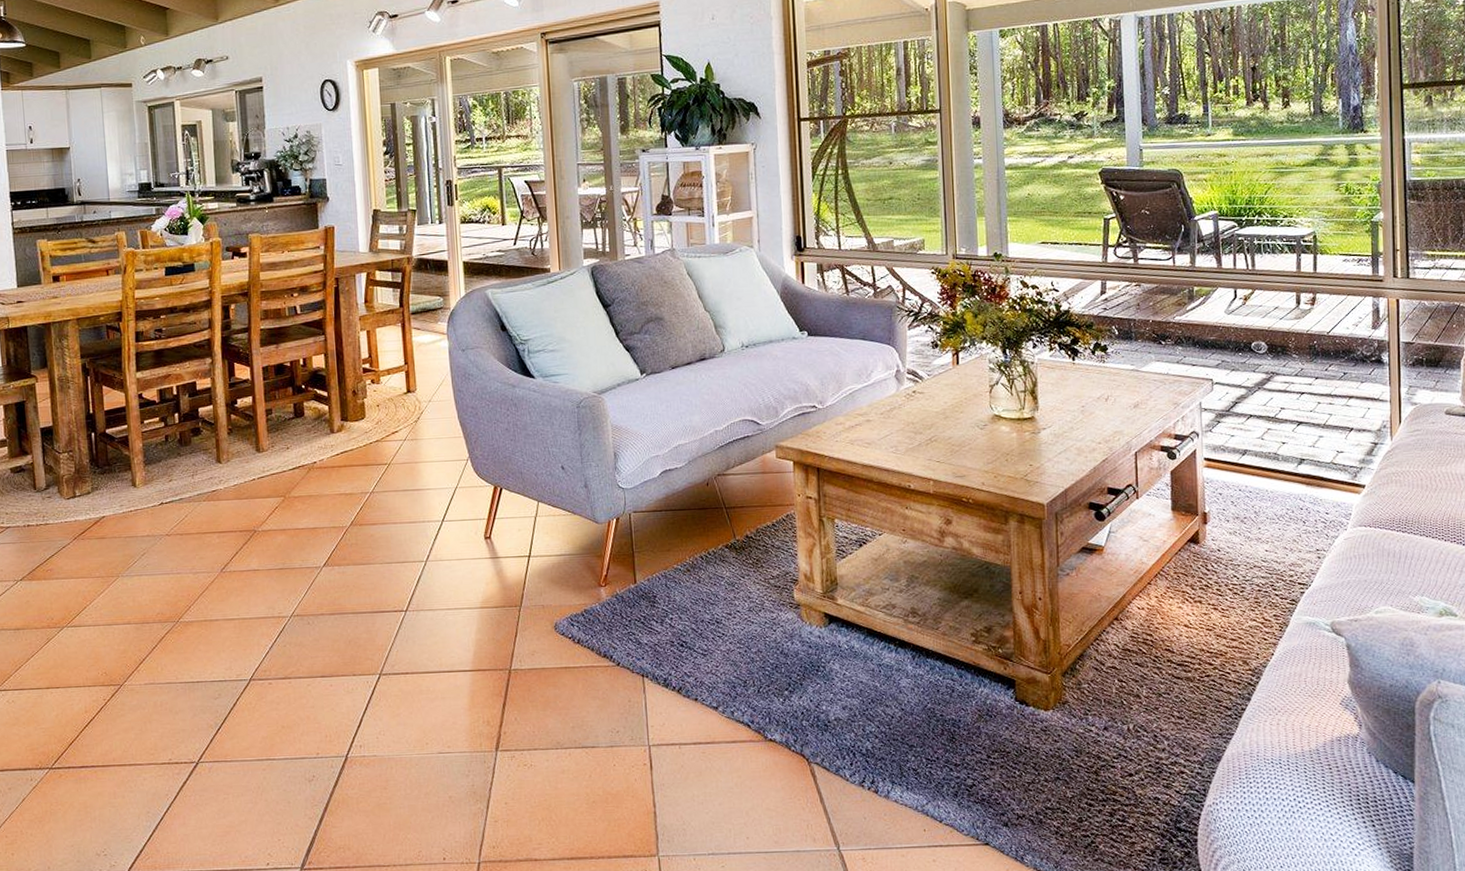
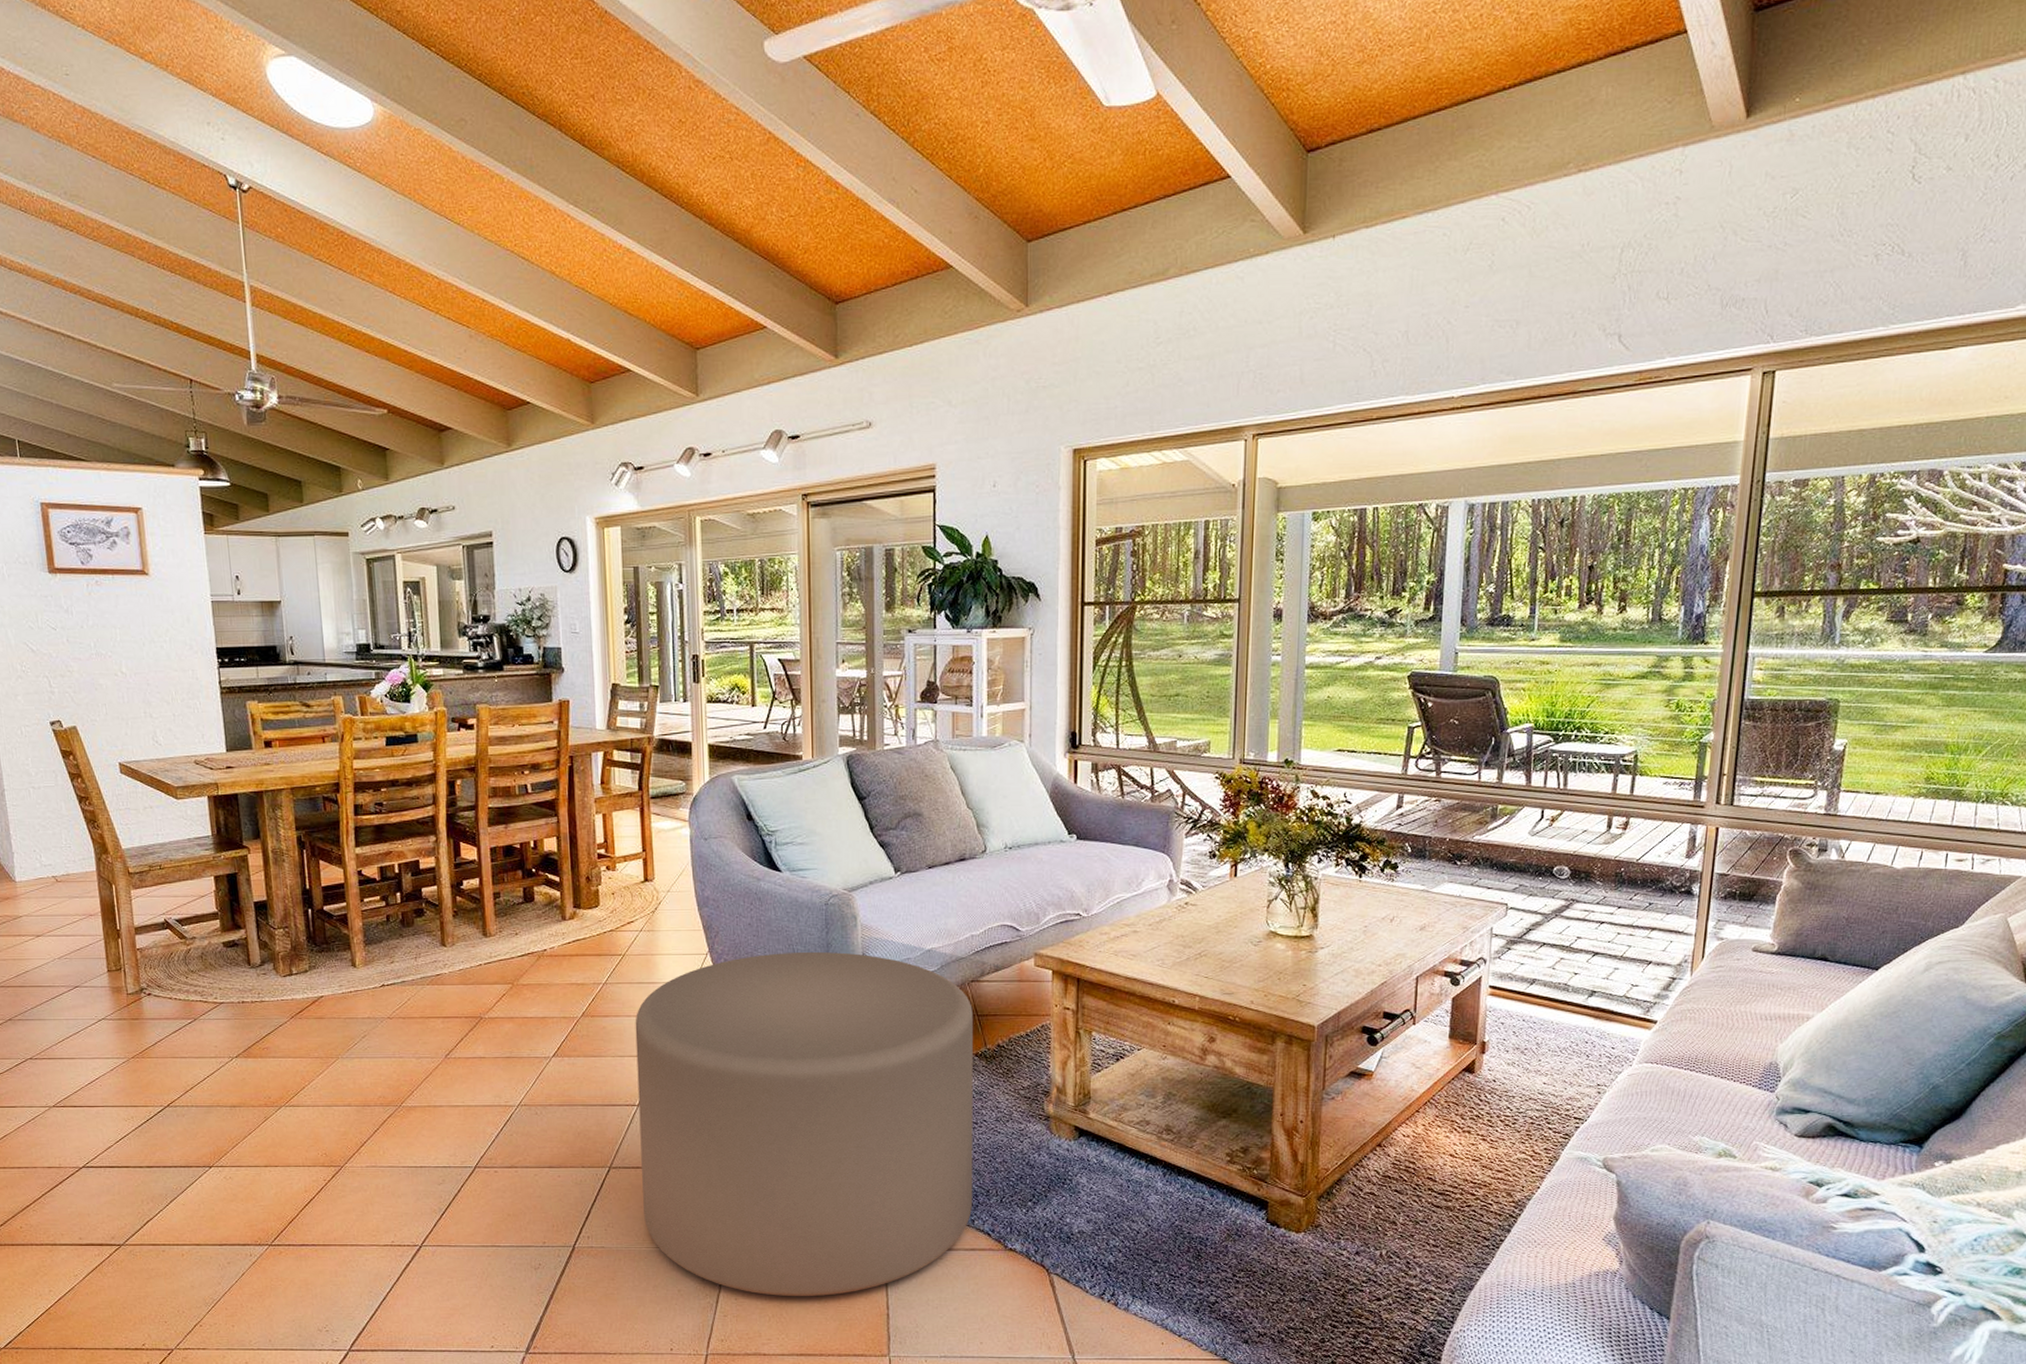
pouf: none [401,452,732,799] -> present [635,951,973,1297]

